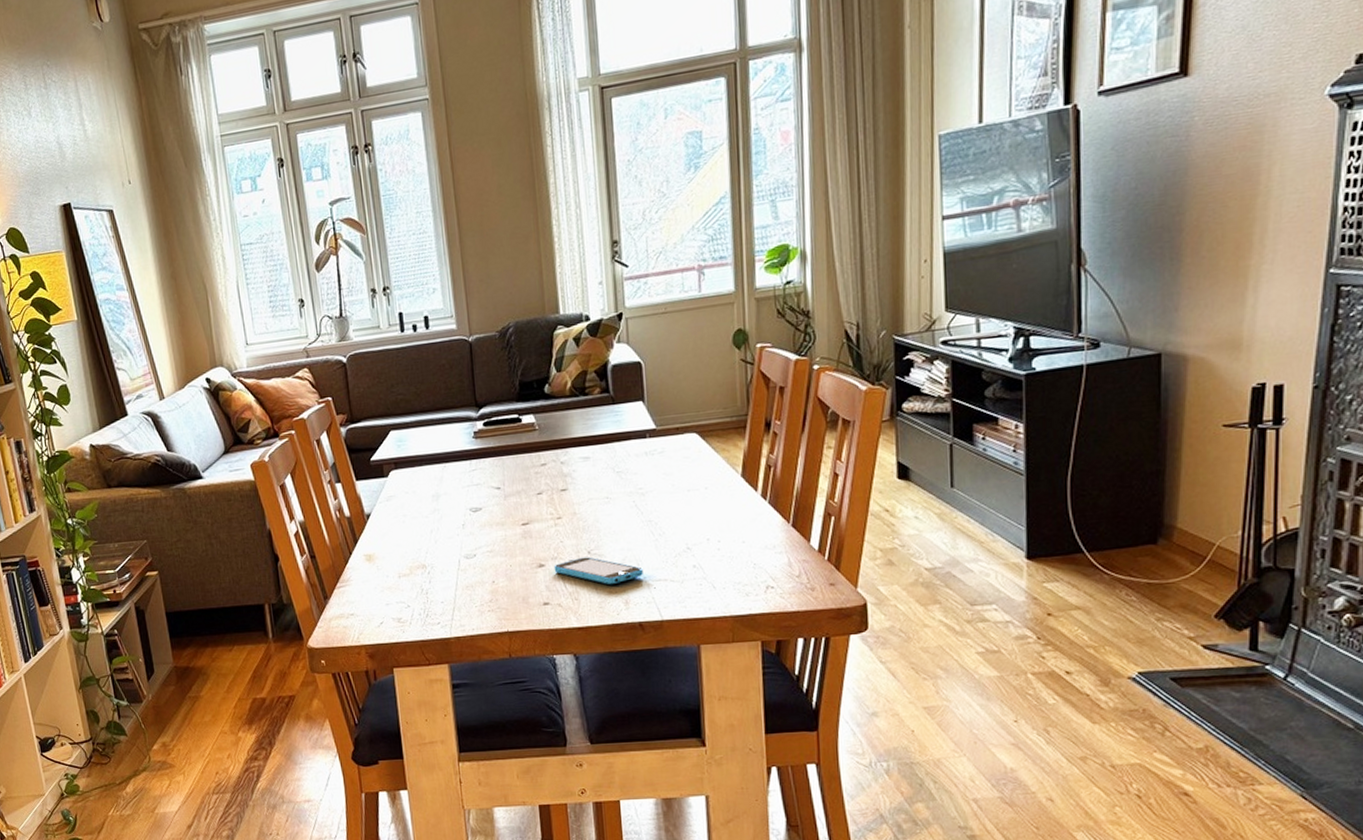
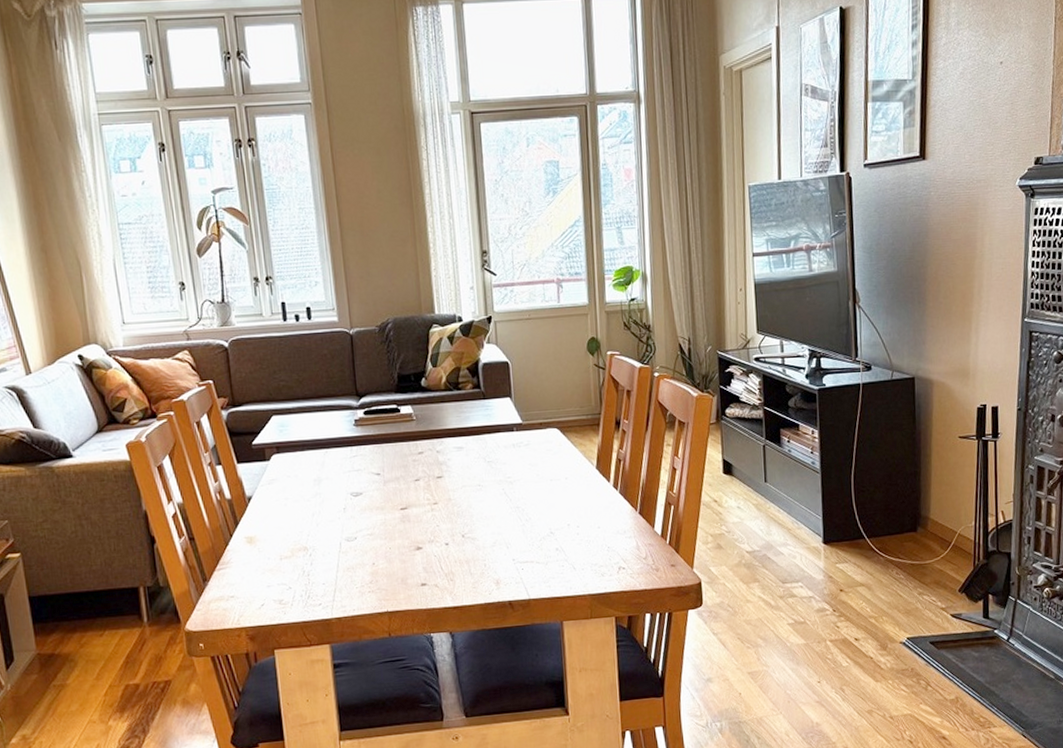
smartphone: present [553,557,643,584] -> none [430,540,512,566]

